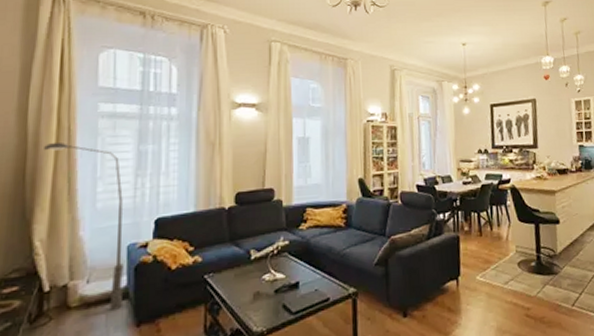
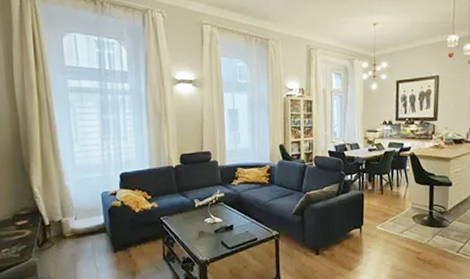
floor lamp: present [44,143,124,310] -> none [31,112,103,240]

